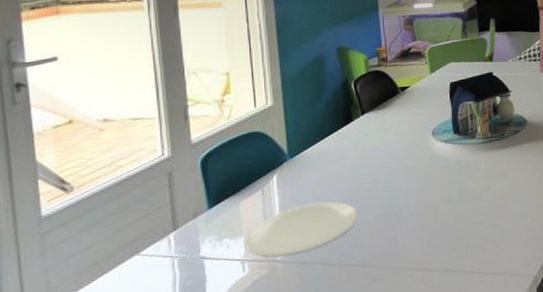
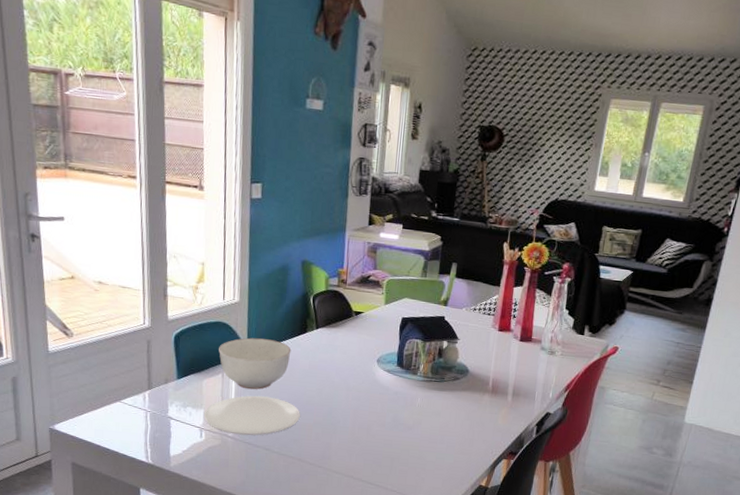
bowl: none [255,137,338,200] -> present [219,337,291,389]

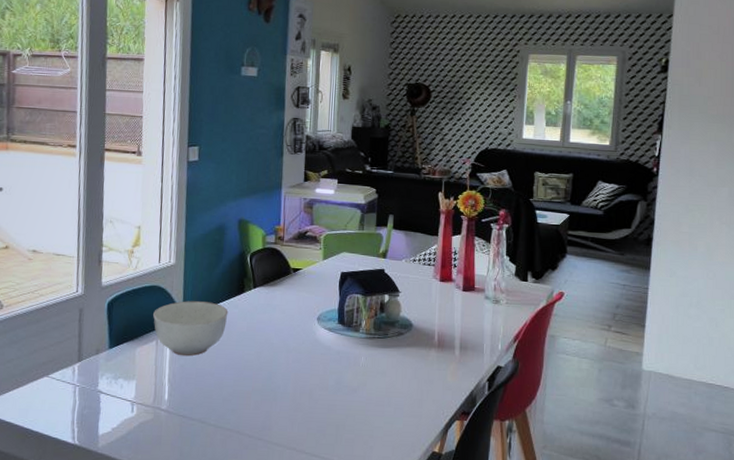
plate: present [203,395,300,436] -> none [136,363,238,408]

